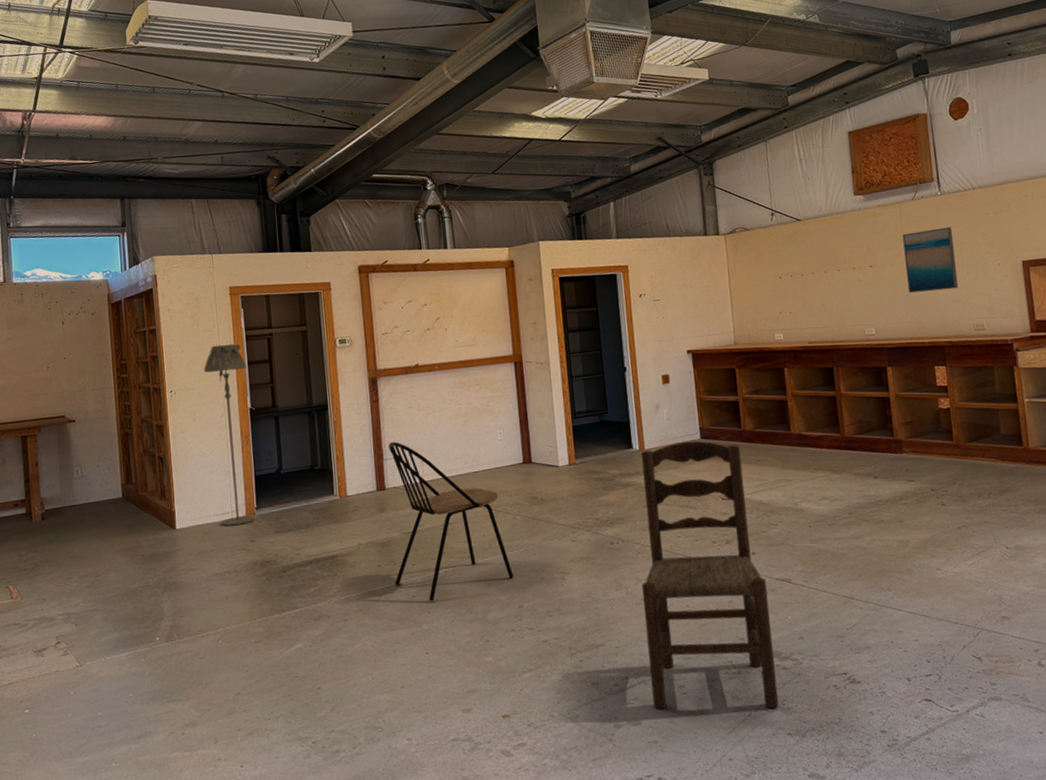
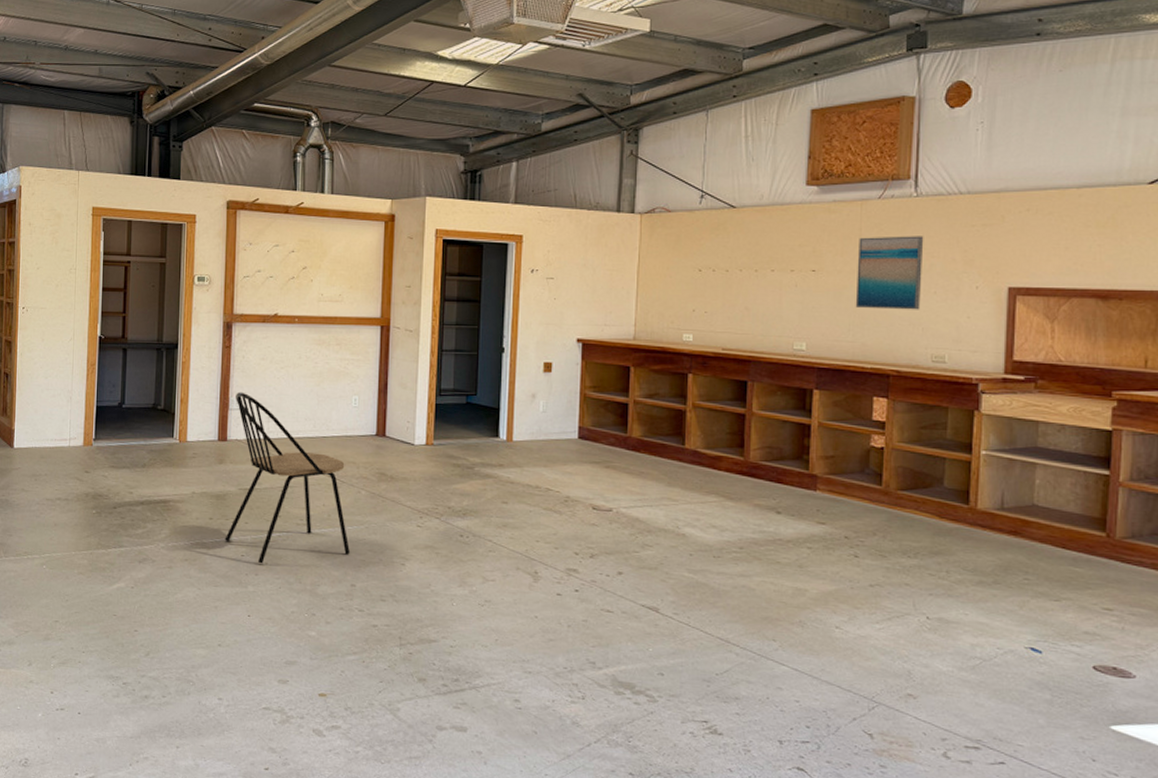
floor lamp: present [204,344,255,527] -> none [58,266,101,454]
dining chair: present [640,441,779,710] -> none [483,439,629,743]

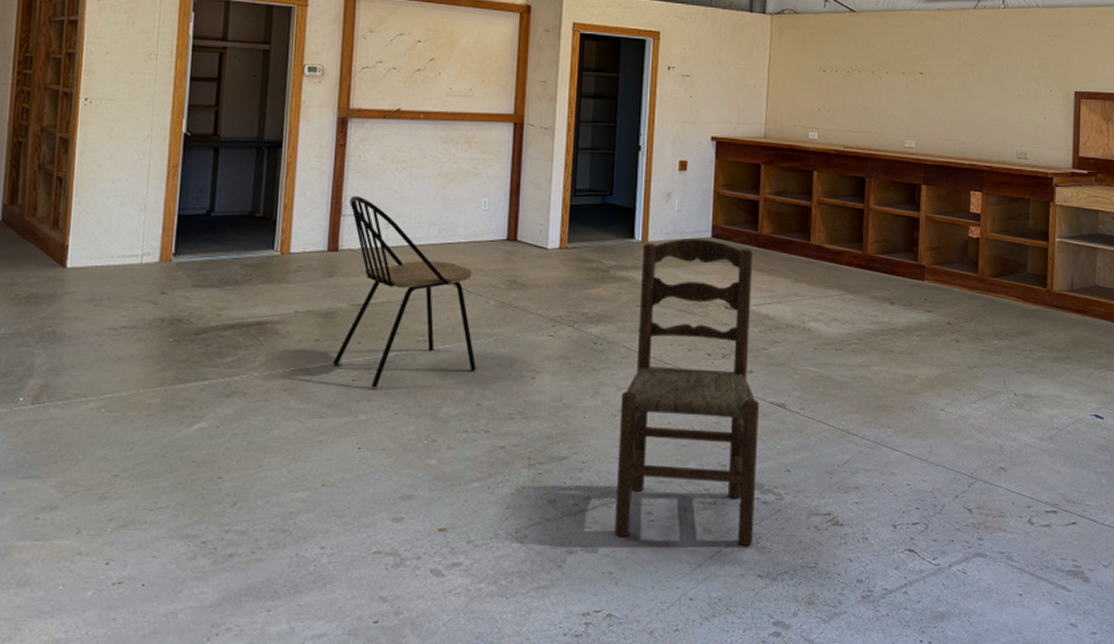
dining chair: none [483,439,629,743] -> present [615,238,759,546]
wall art: present [855,236,924,310] -> none [956,43,1010,111]

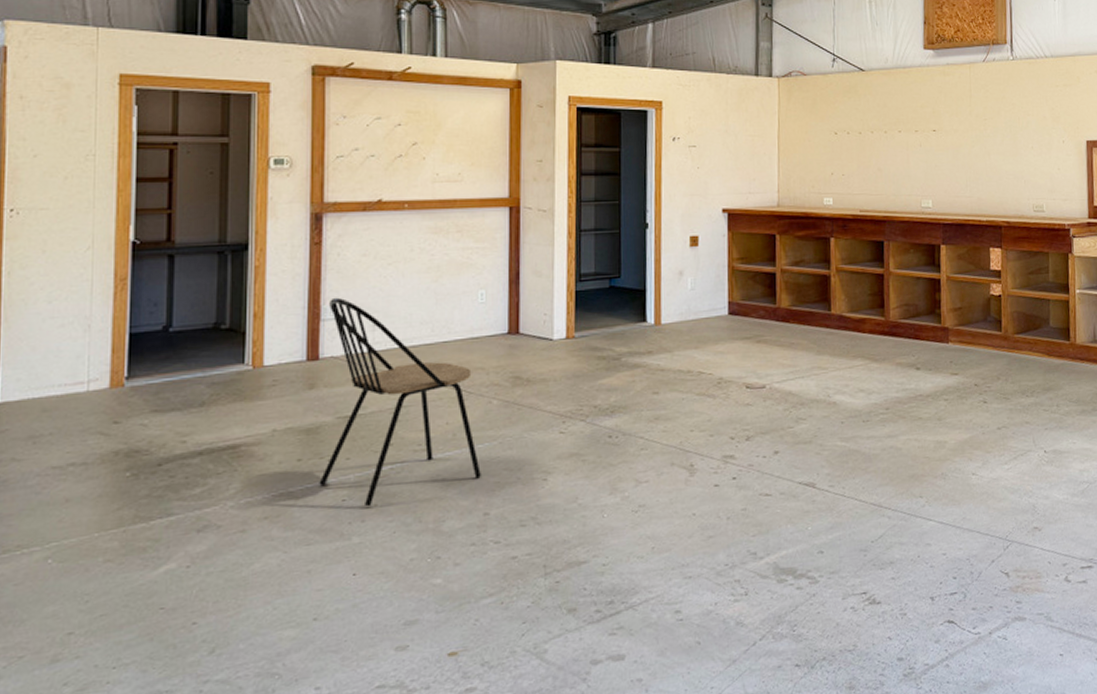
dining chair: present [615,238,759,546] -> none [641,316,789,641]

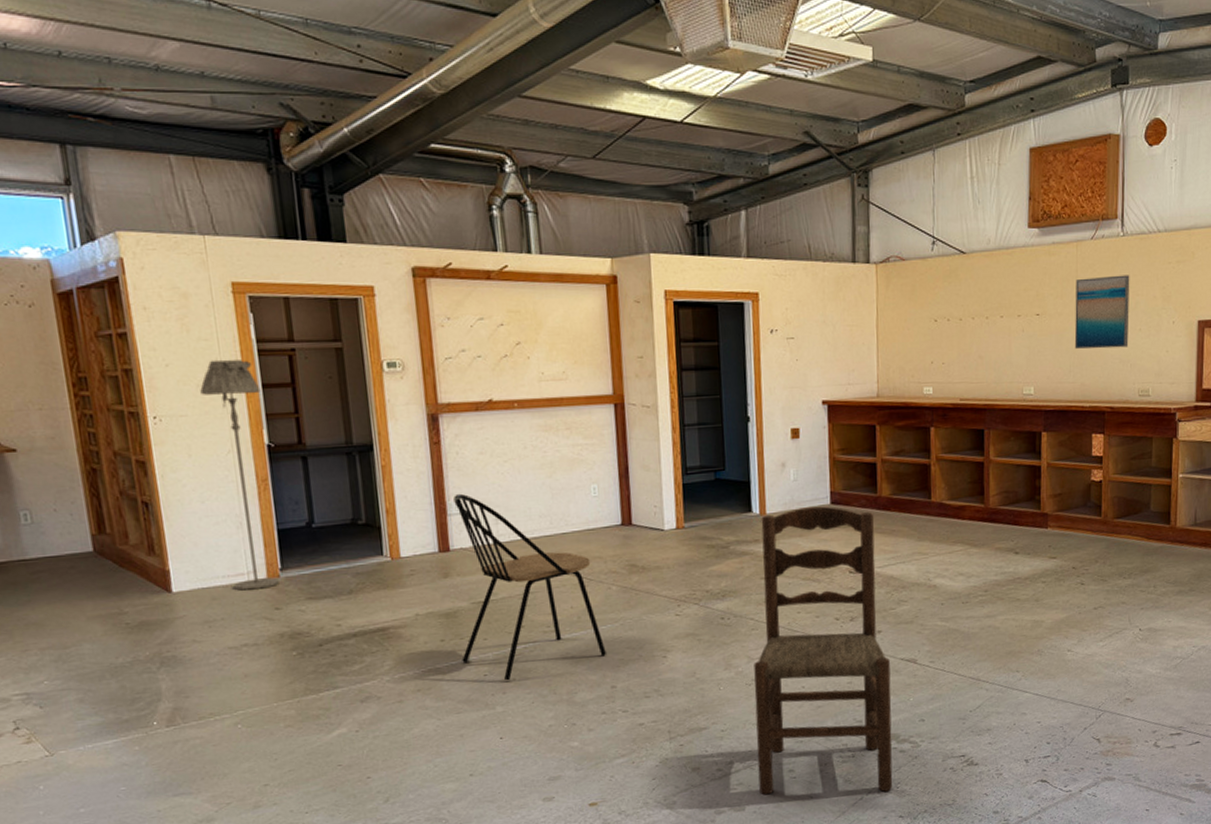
floor lamp: none [67,151,134,402] -> present [200,359,279,591]
dining chair: none [641,316,789,641] -> present [754,506,893,795]
wall art: none [969,96,1022,165] -> present [1074,275,1130,349]

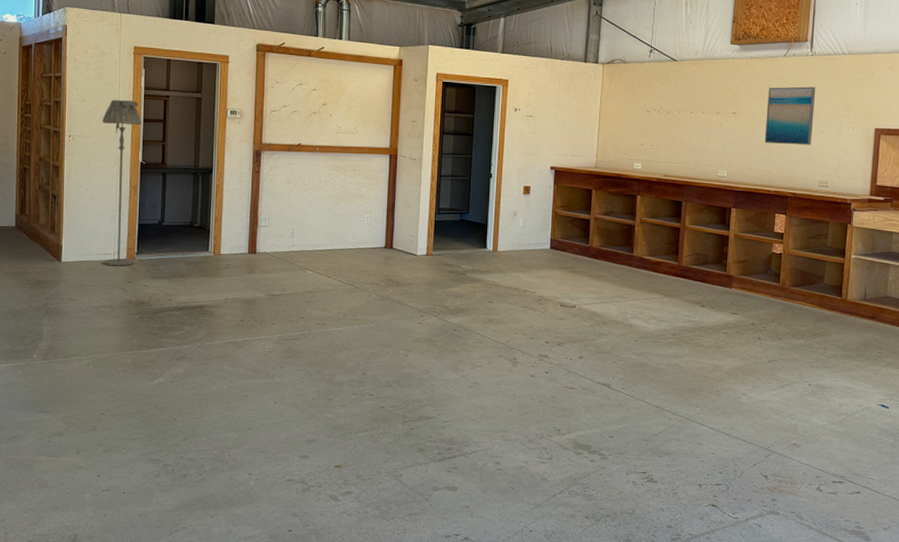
dining chair: present [454,493,608,681] -> none [254,211,363,358]
dining chair: present [754,506,893,795] -> none [470,249,588,493]

